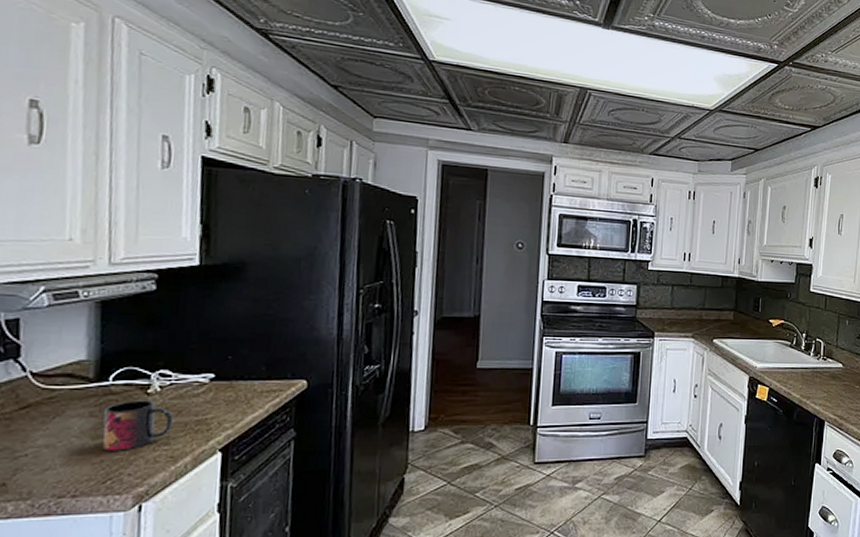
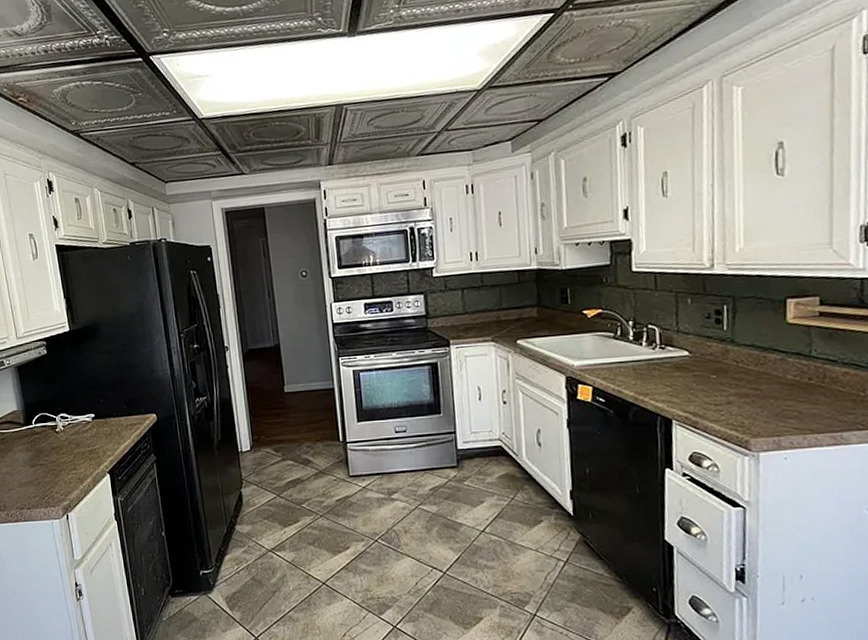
mug: present [103,400,174,451] -> none [34,437,76,476]

